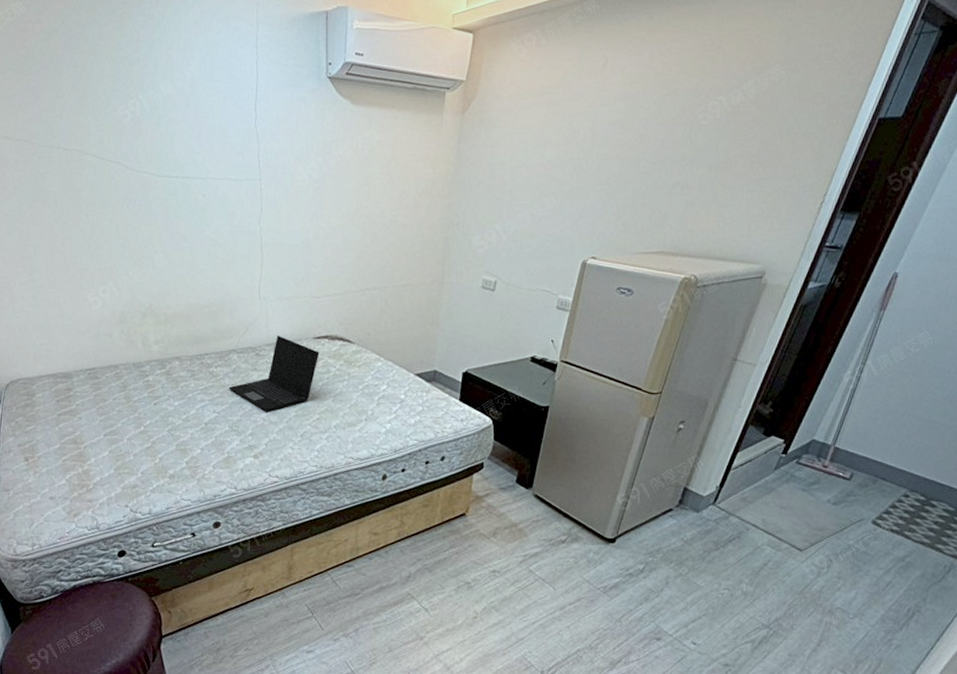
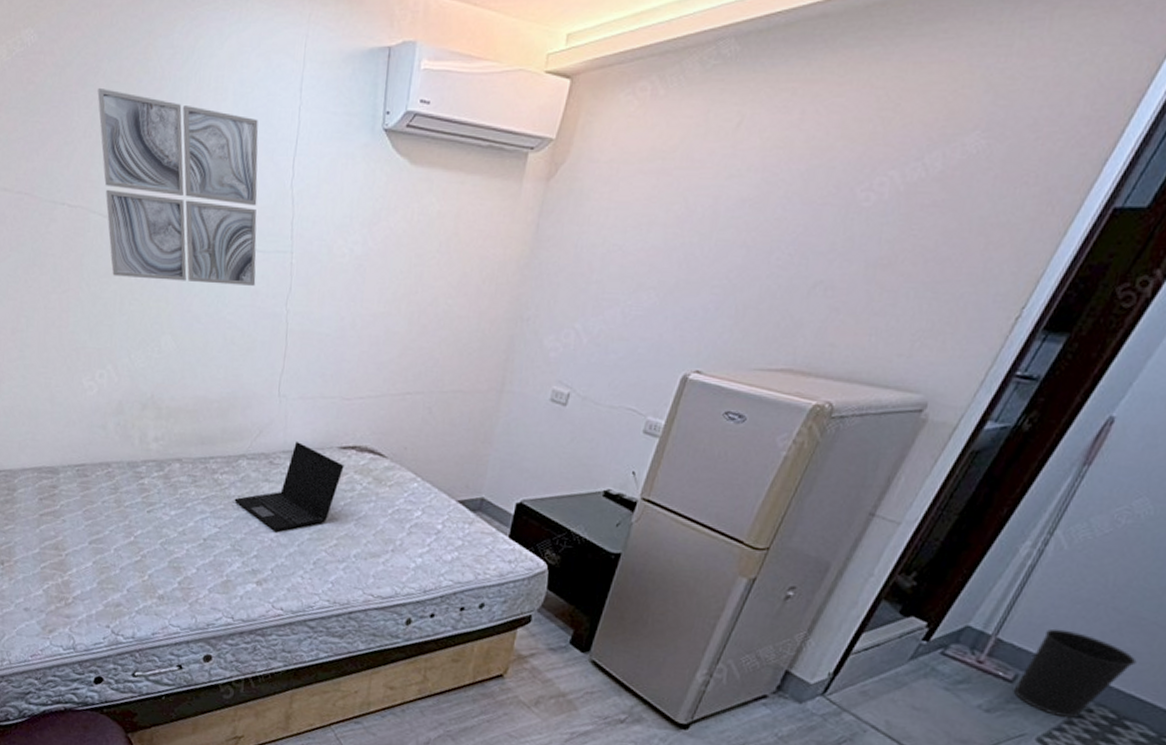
wall art: none [82,49,232,209] -> present [97,87,259,286]
wastebasket: none [851,436,934,502] -> present [1013,629,1137,718]

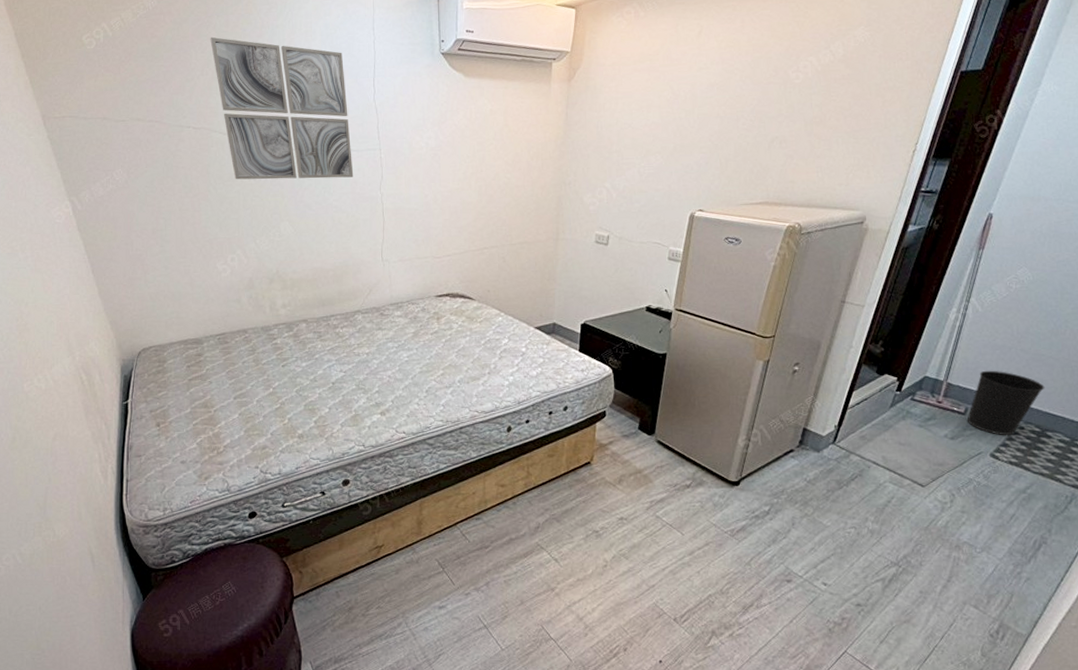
laptop: present [234,441,345,532] -> none [355,294,442,369]

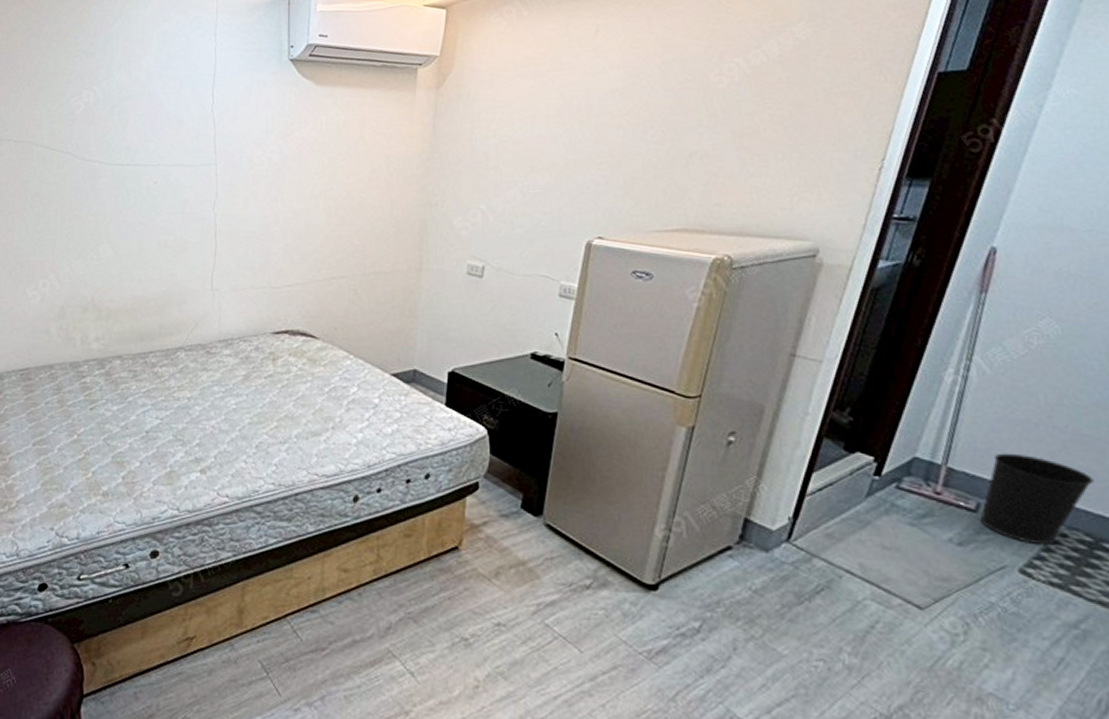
wall art: present [210,36,354,180] -> none [39,46,185,197]

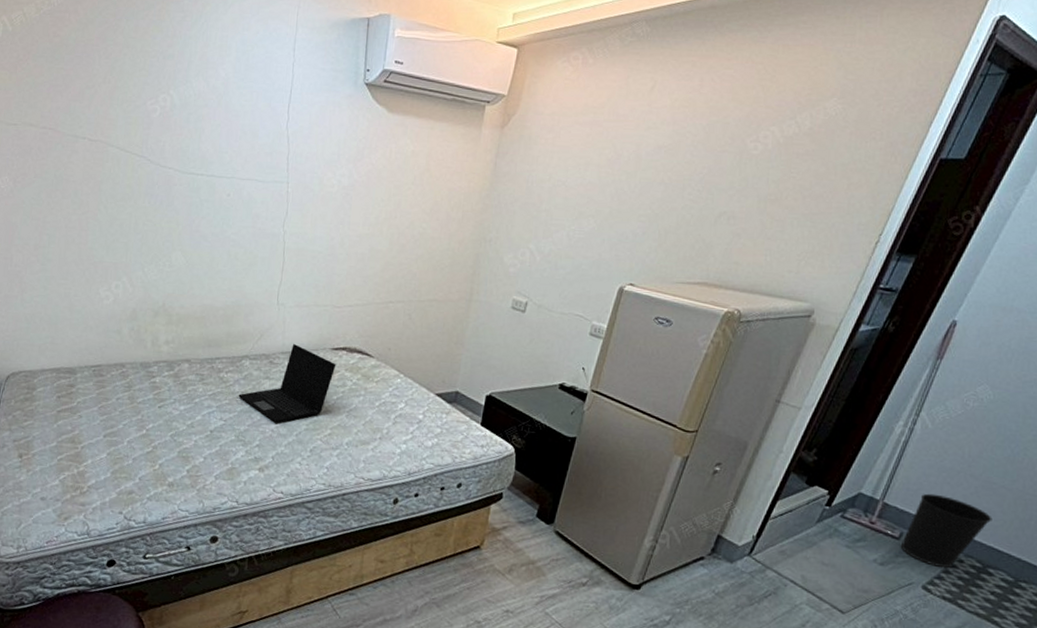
laptop: none [174,330,279,418] -> present [238,343,336,423]

